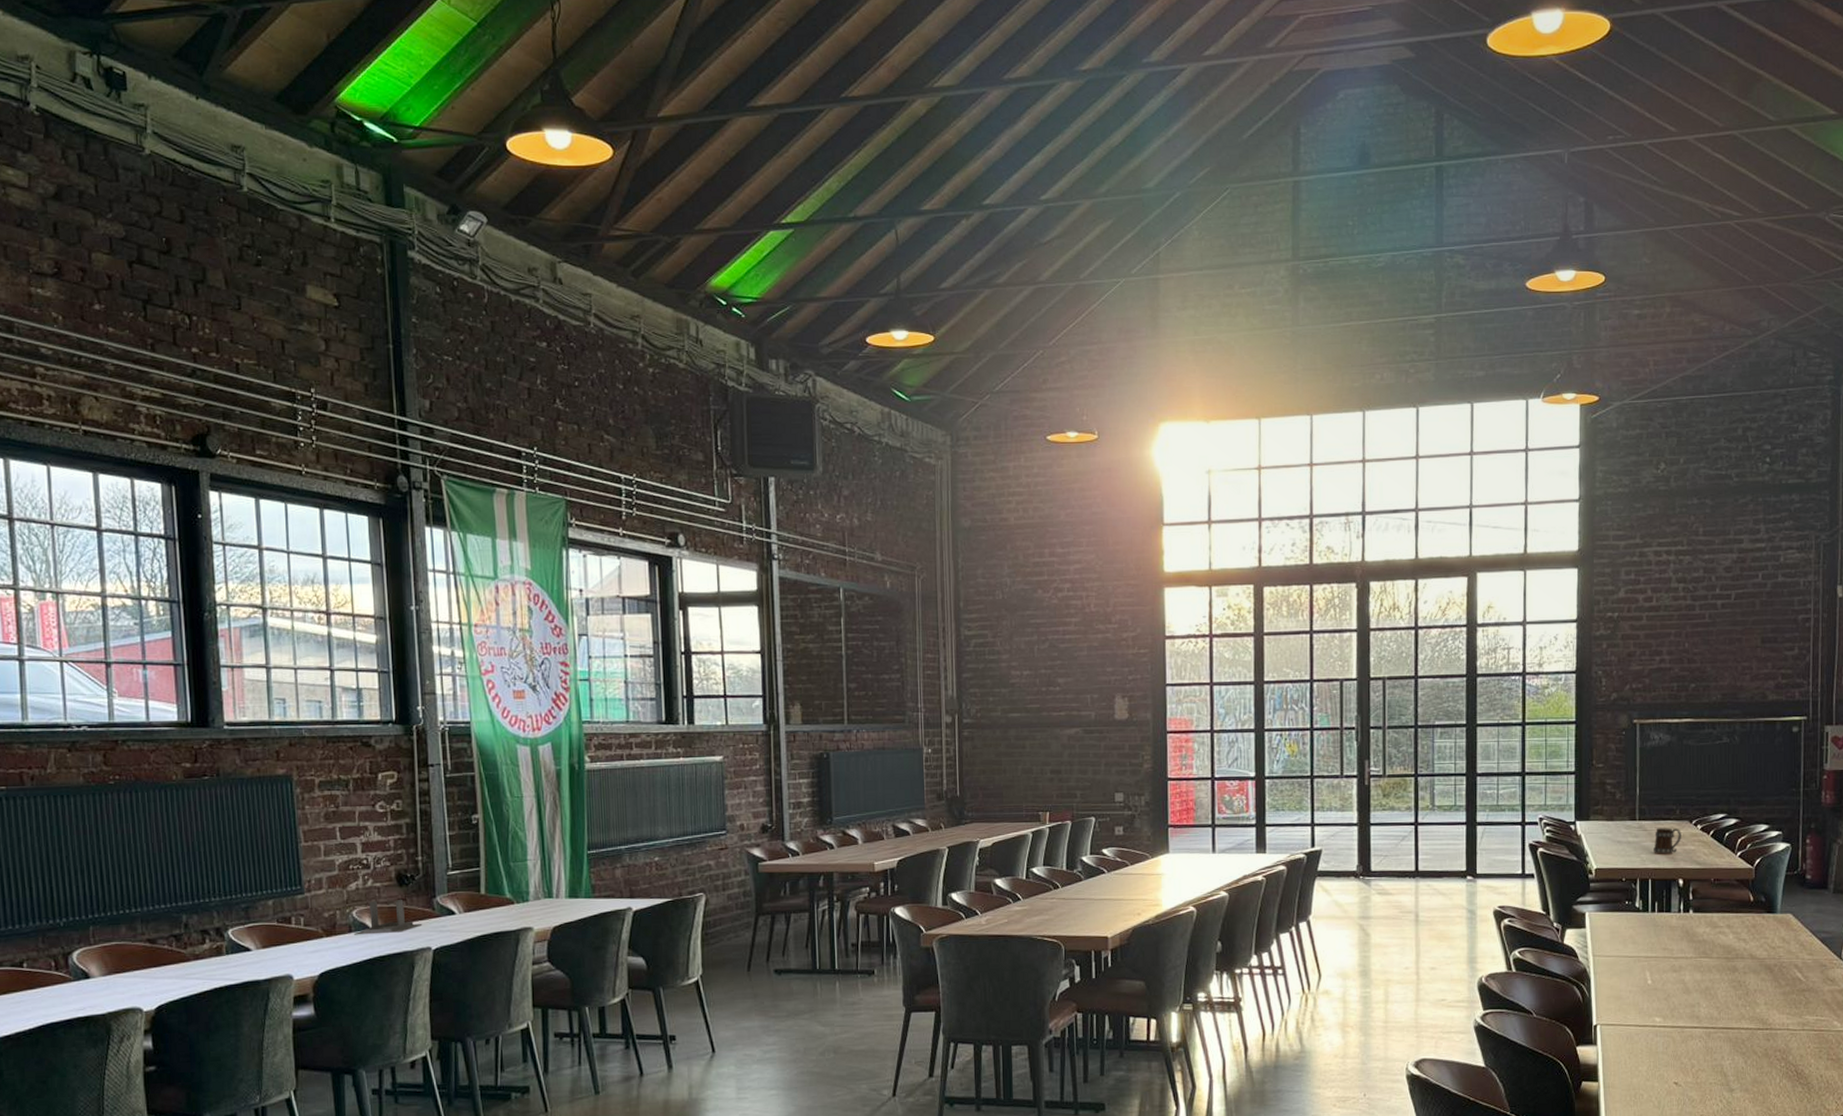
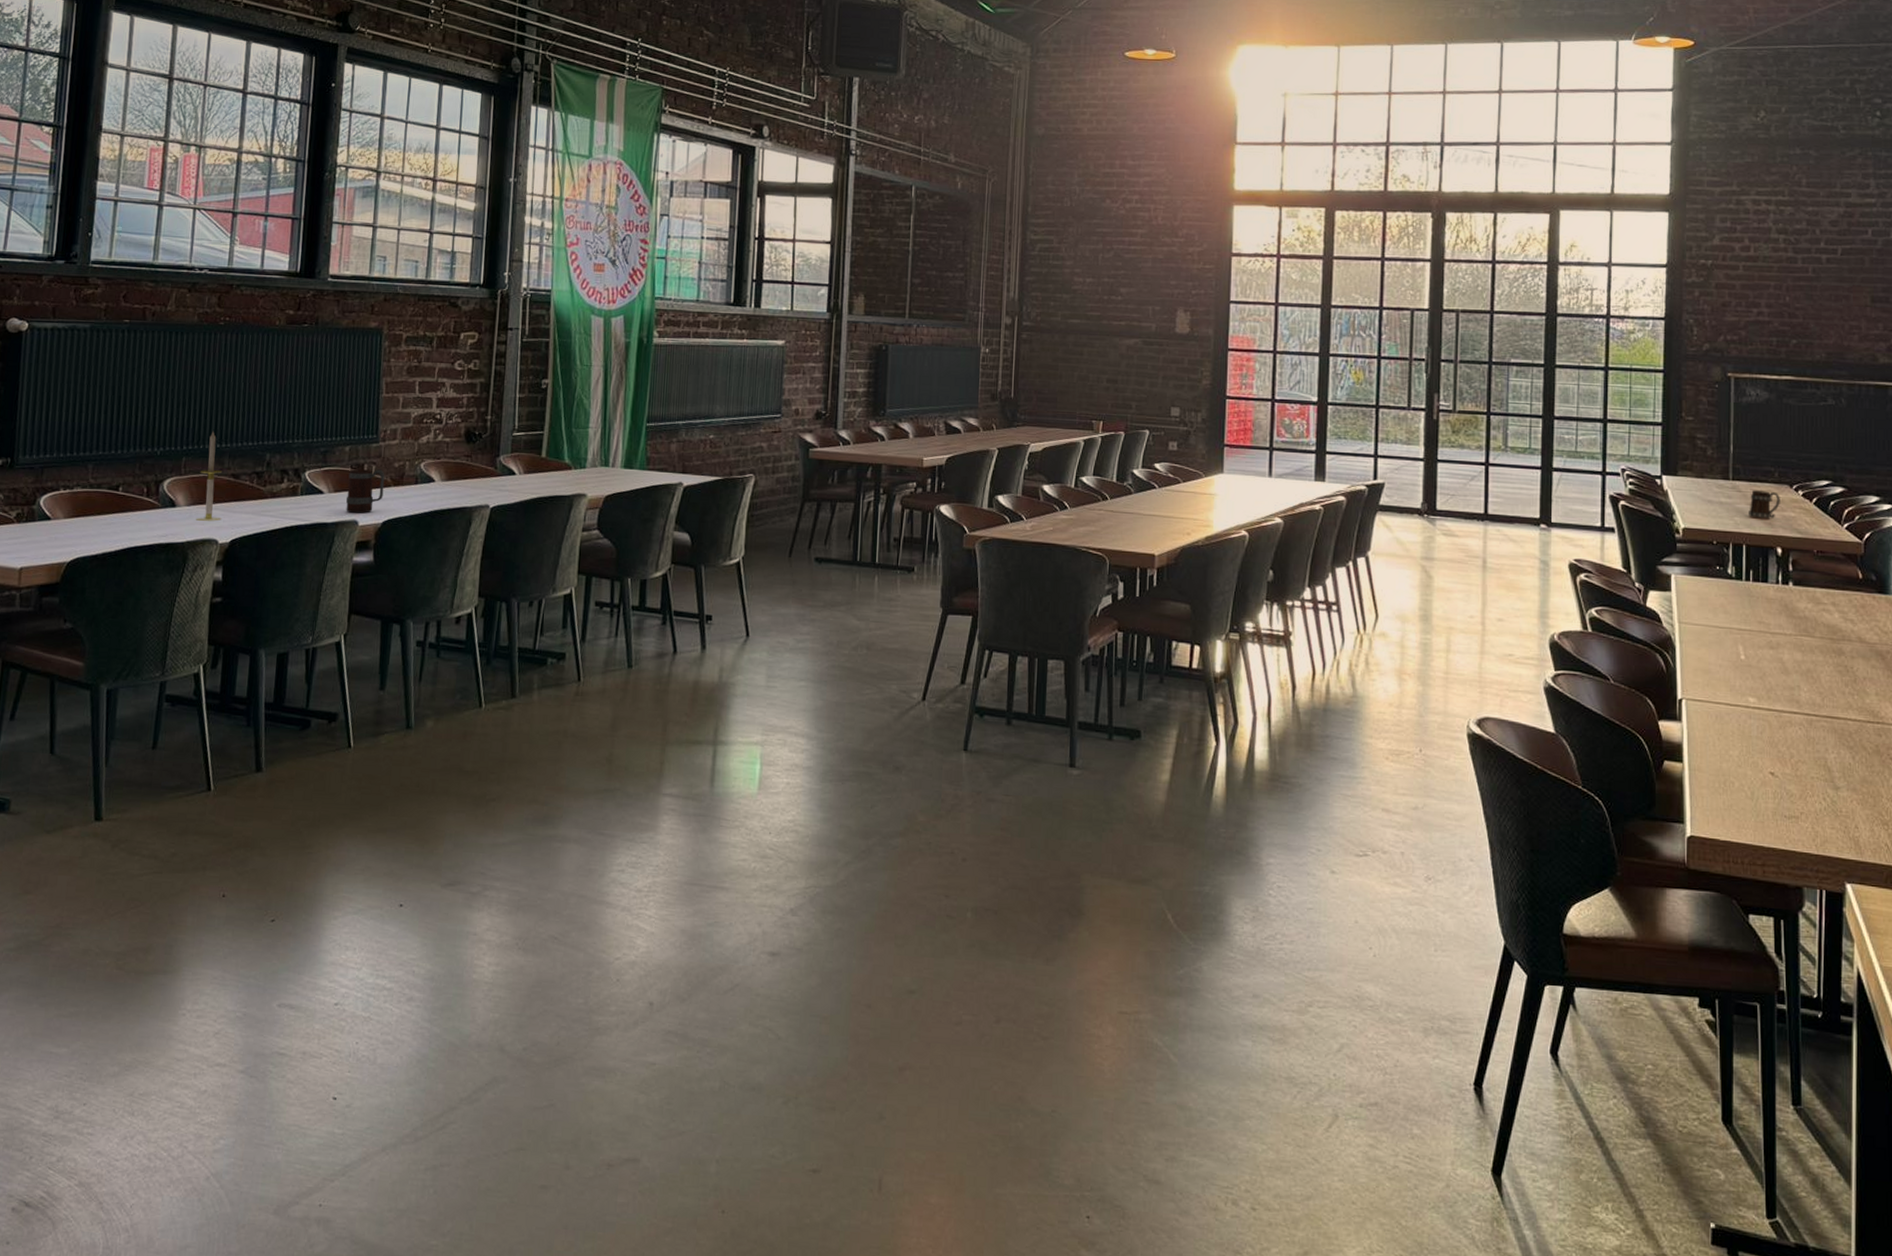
candle: none [111,896,143,991] -> present [195,430,223,522]
beer mug: none [276,920,317,968] -> present [346,469,385,513]
napkin holder: present [353,899,423,935] -> none [418,455,484,489]

